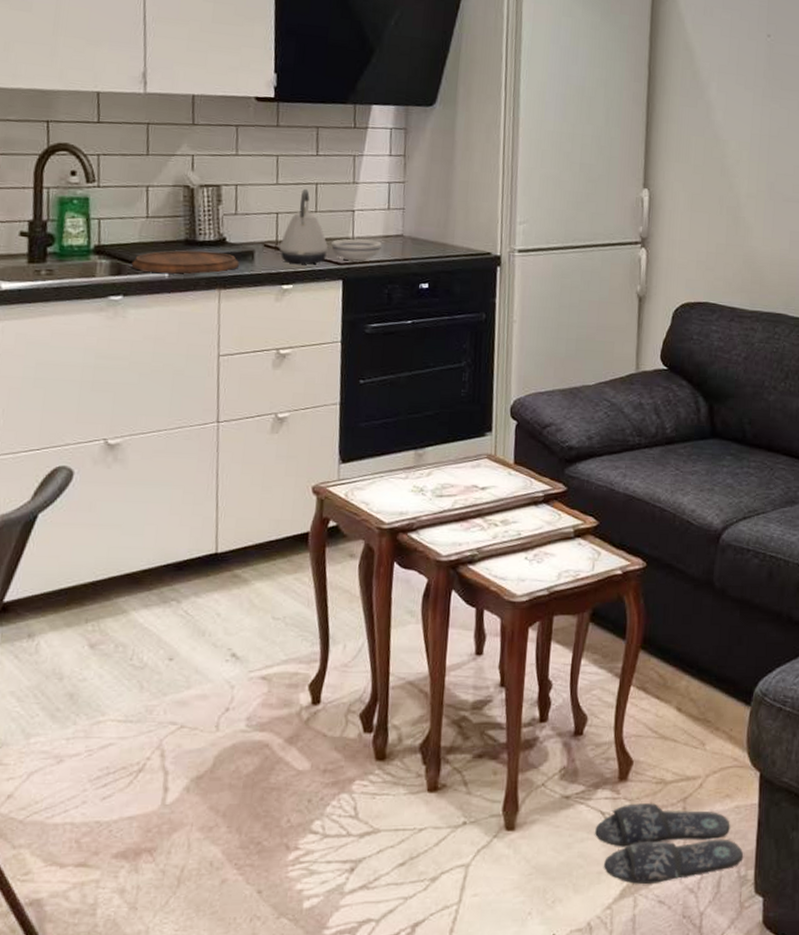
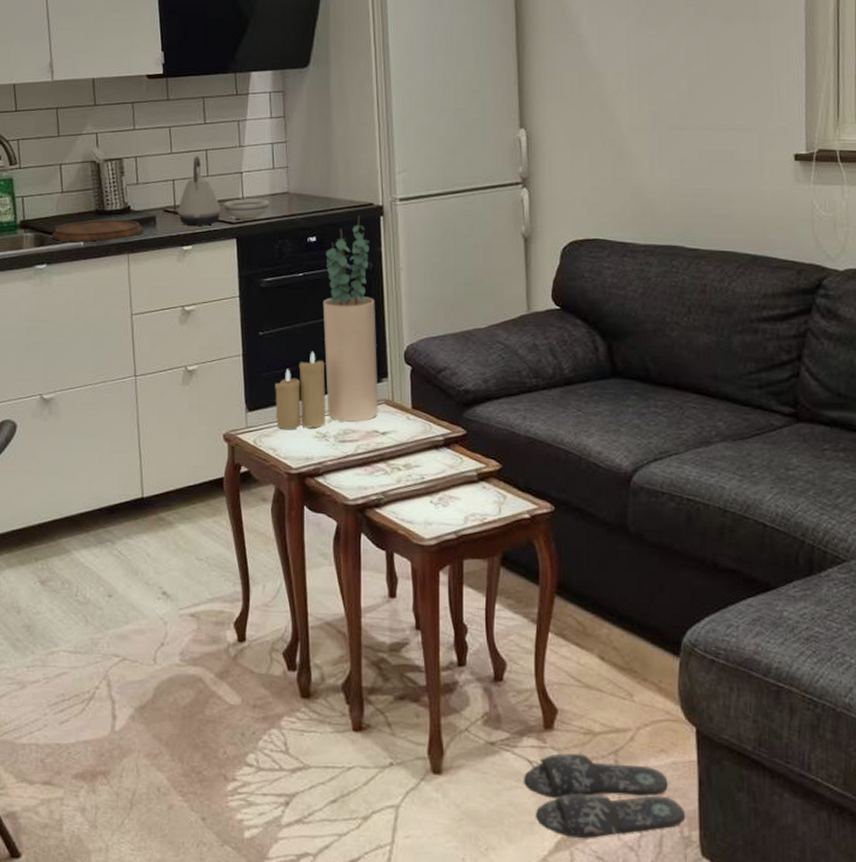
candle: none [371,402,428,483] -> present [275,351,326,429]
vase: none [427,264,485,477] -> present [323,215,378,423]

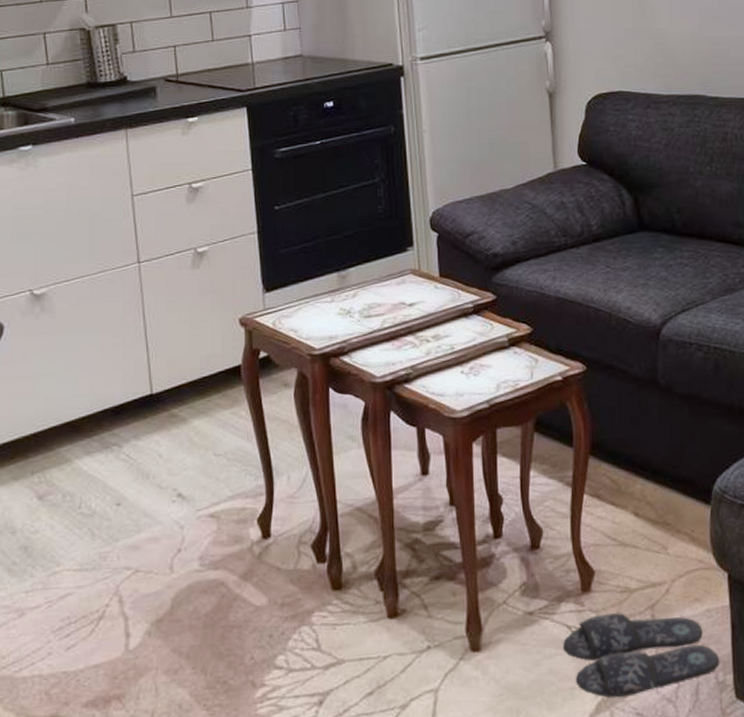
cutting board: present [52,219,143,242] -> none [37,91,142,119]
kettle: present [177,155,221,226] -> none [180,18,229,95]
bowl: present [224,198,269,220] -> none [232,62,282,87]
candle: present [275,351,326,429] -> none [294,223,349,308]
vase: present [323,215,378,423] -> none [342,76,405,297]

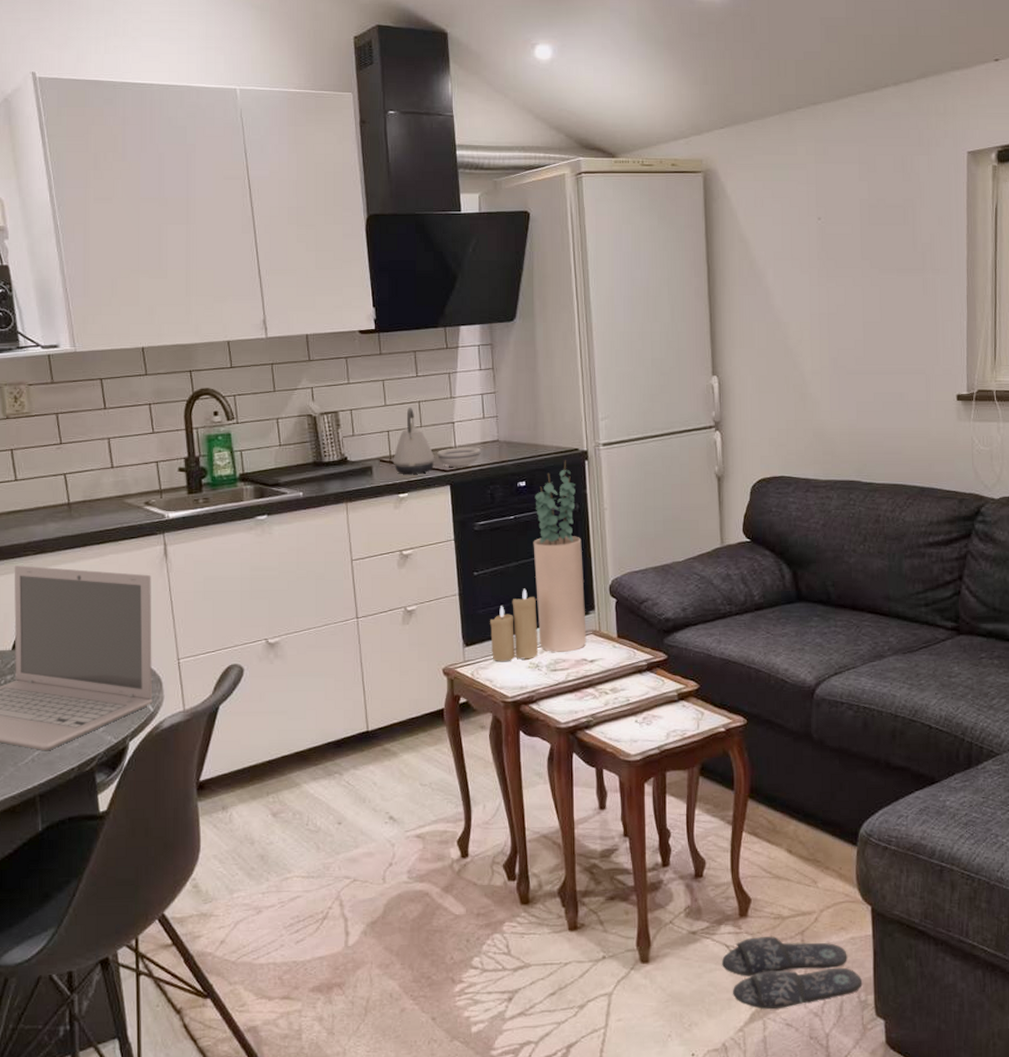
kettle: none [180,18,229,95] -> present [393,407,435,474]
bowl: none [232,62,282,87] -> present [437,446,481,468]
candle: none [294,223,349,308] -> present [490,588,538,661]
vase: none [342,76,405,297] -> present [533,460,587,653]

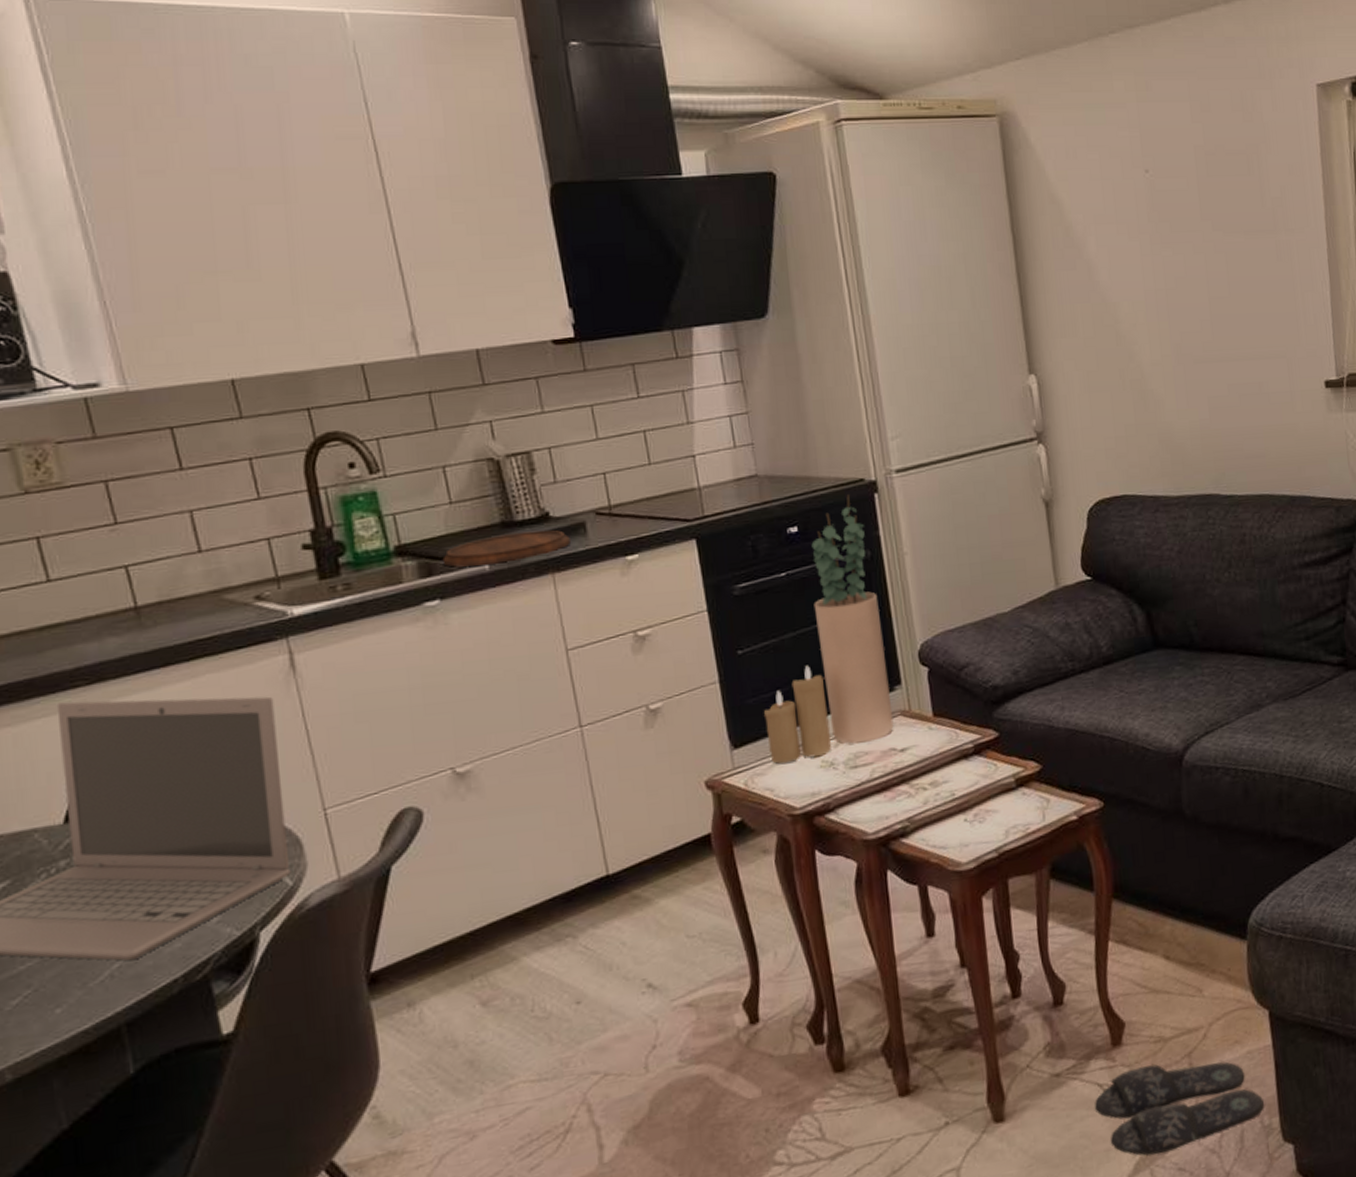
cutting board: none [271,470,360,493] -> present [442,530,571,568]
kettle: present [393,407,435,474] -> none [613,439,673,529]
bowl: present [437,446,481,468] -> none [675,486,735,516]

